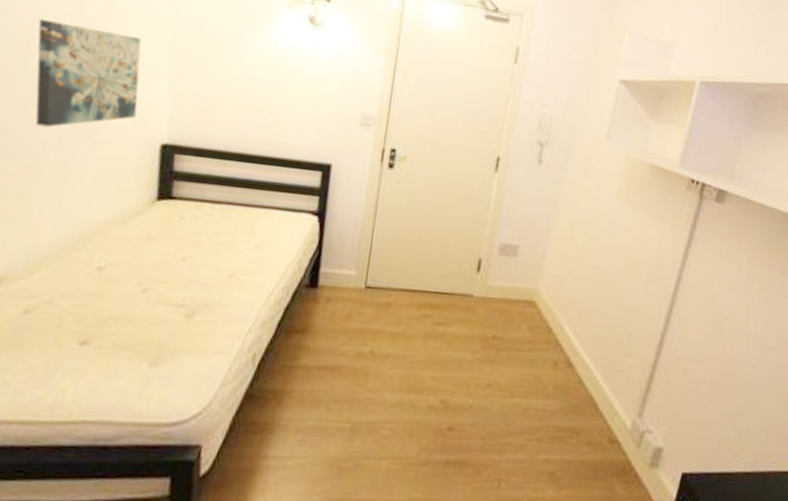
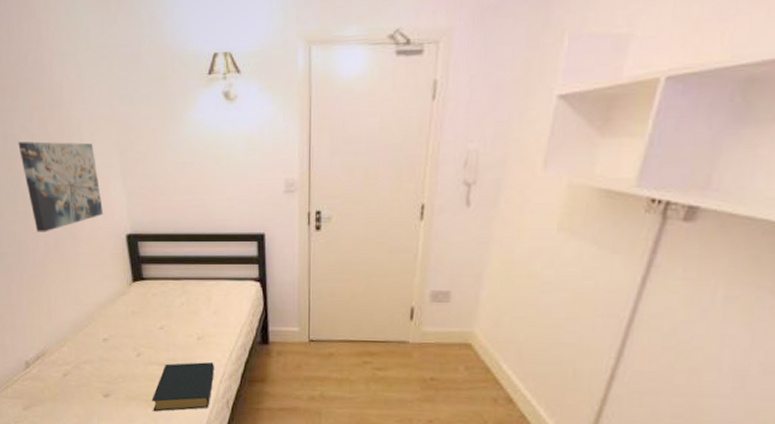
hardback book: none [149,304,246,367] -> present [152,362,215,412]

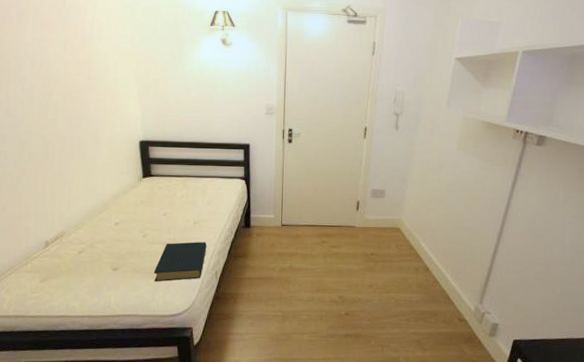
wall art: present [18,141,103,233] -> none [52,65,121,137]

